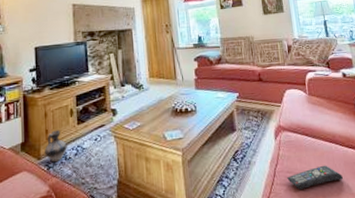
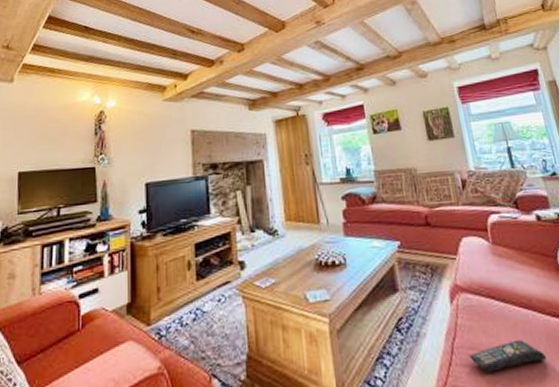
ceramic jug: present [45,130,67,163] -> none [156,287,184,330]

